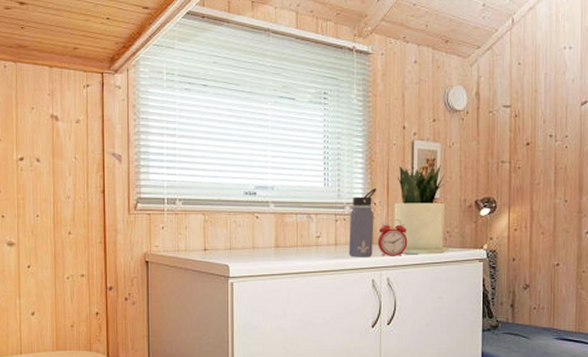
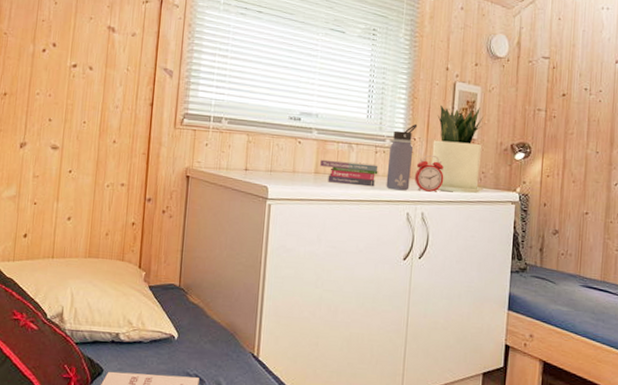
books: none [280,232,340,256] -> present [320,159,379,187]

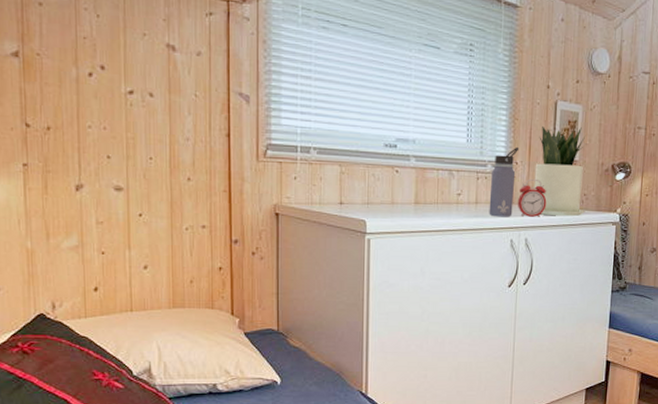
books: present [320,159,379,187] -> none [420,188,481,215]

